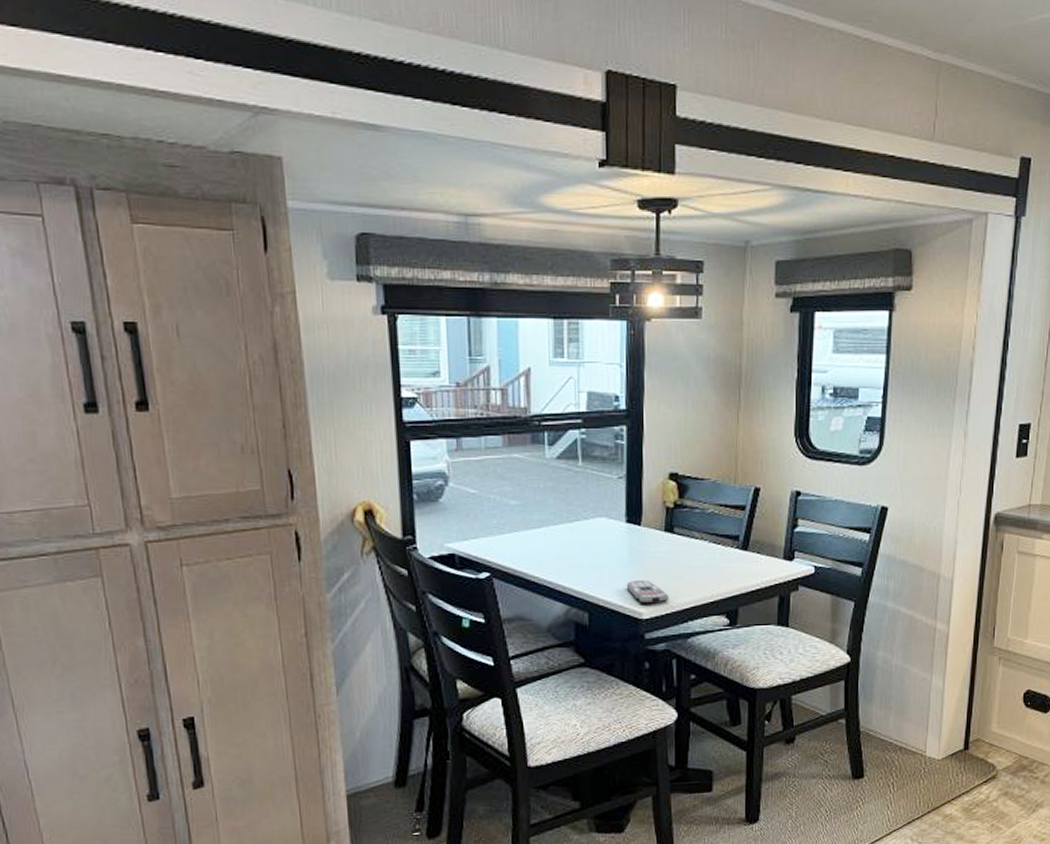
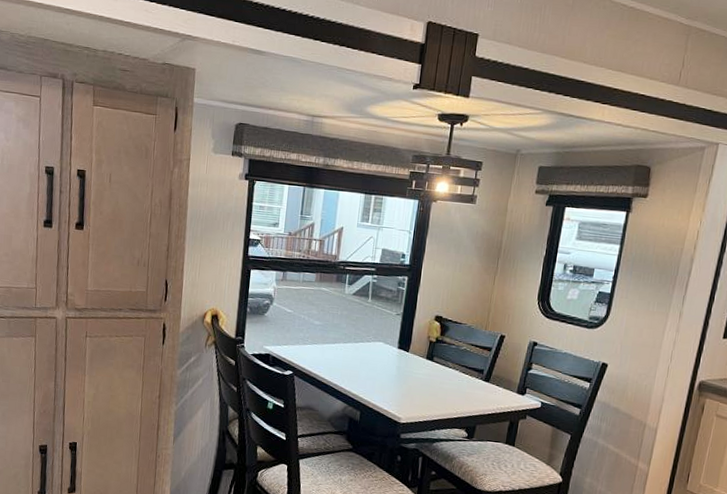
remote control: present [626,579,669,604] -> none [391,392,423,413]

